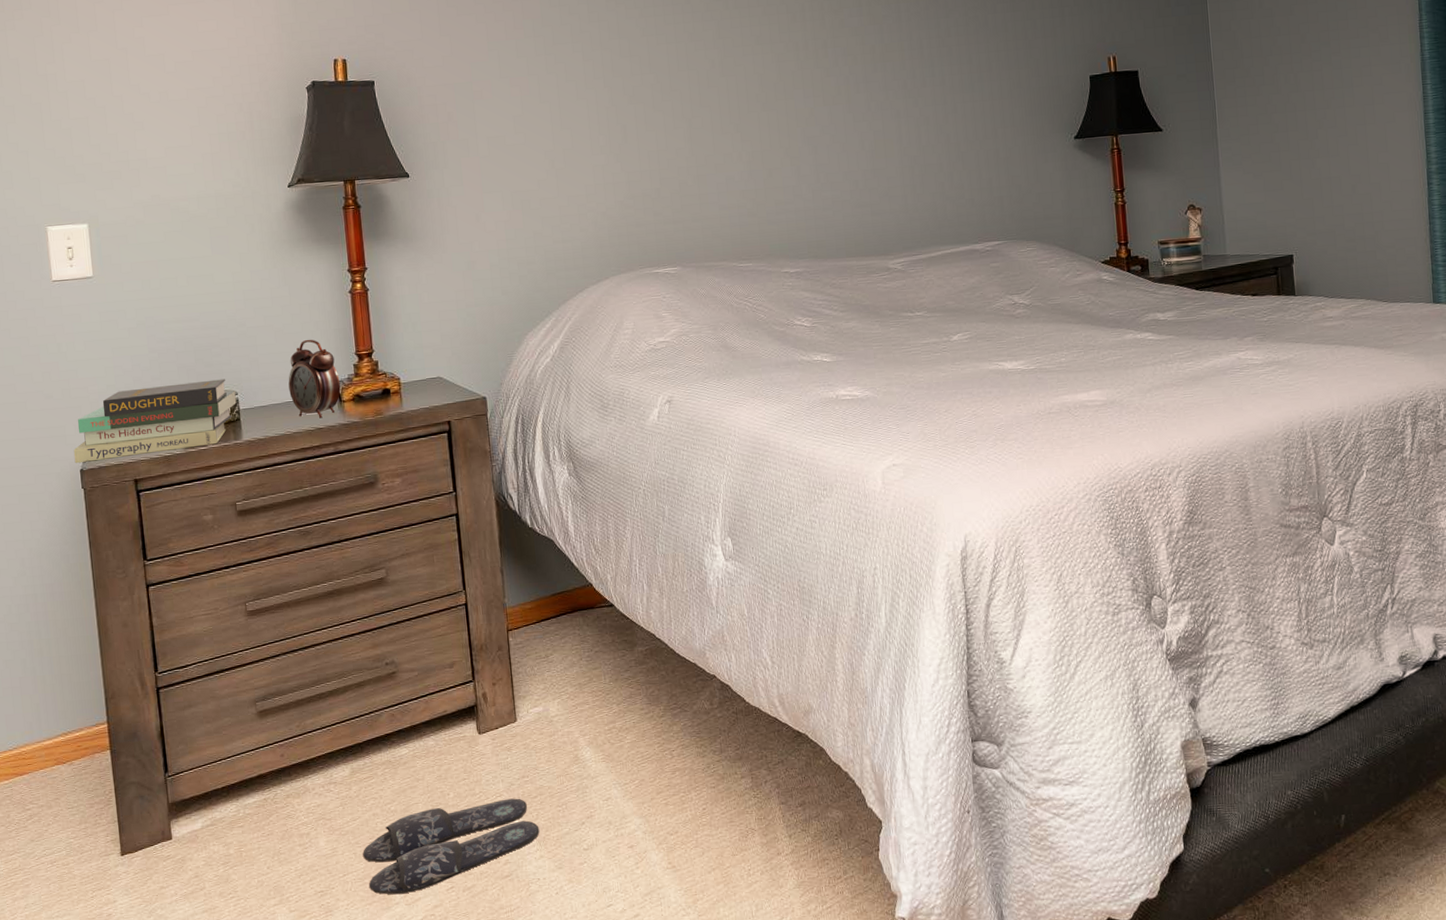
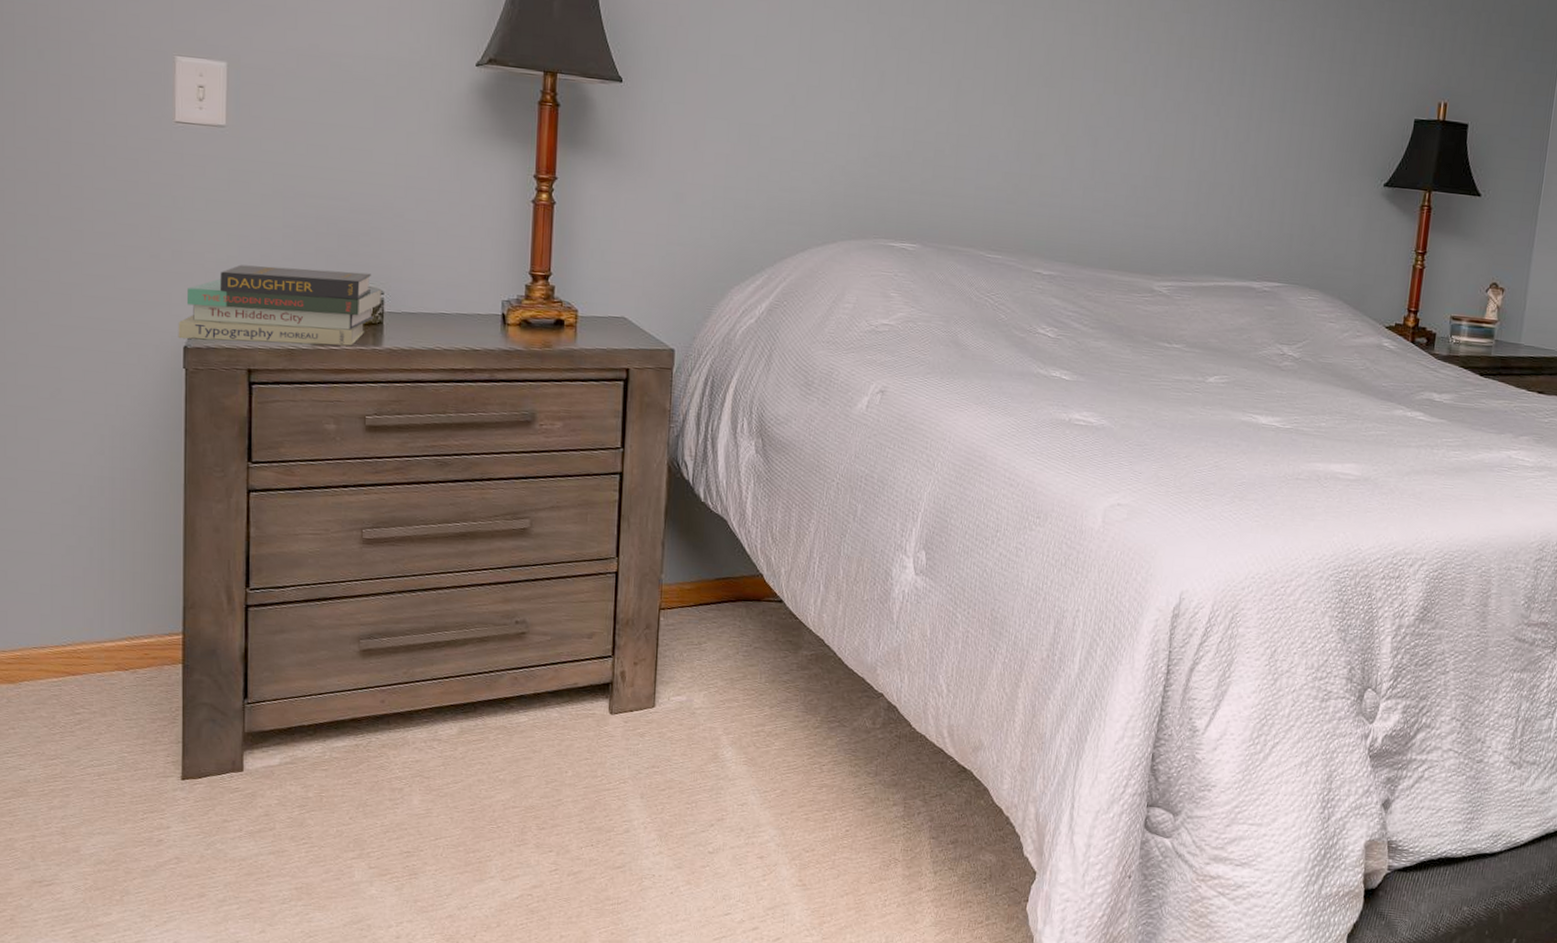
alarm clock: present [288,339,341,418] -> none [445,246,507,339]
slippers: present [363,798,540,895] -> none [461,784,663,869]

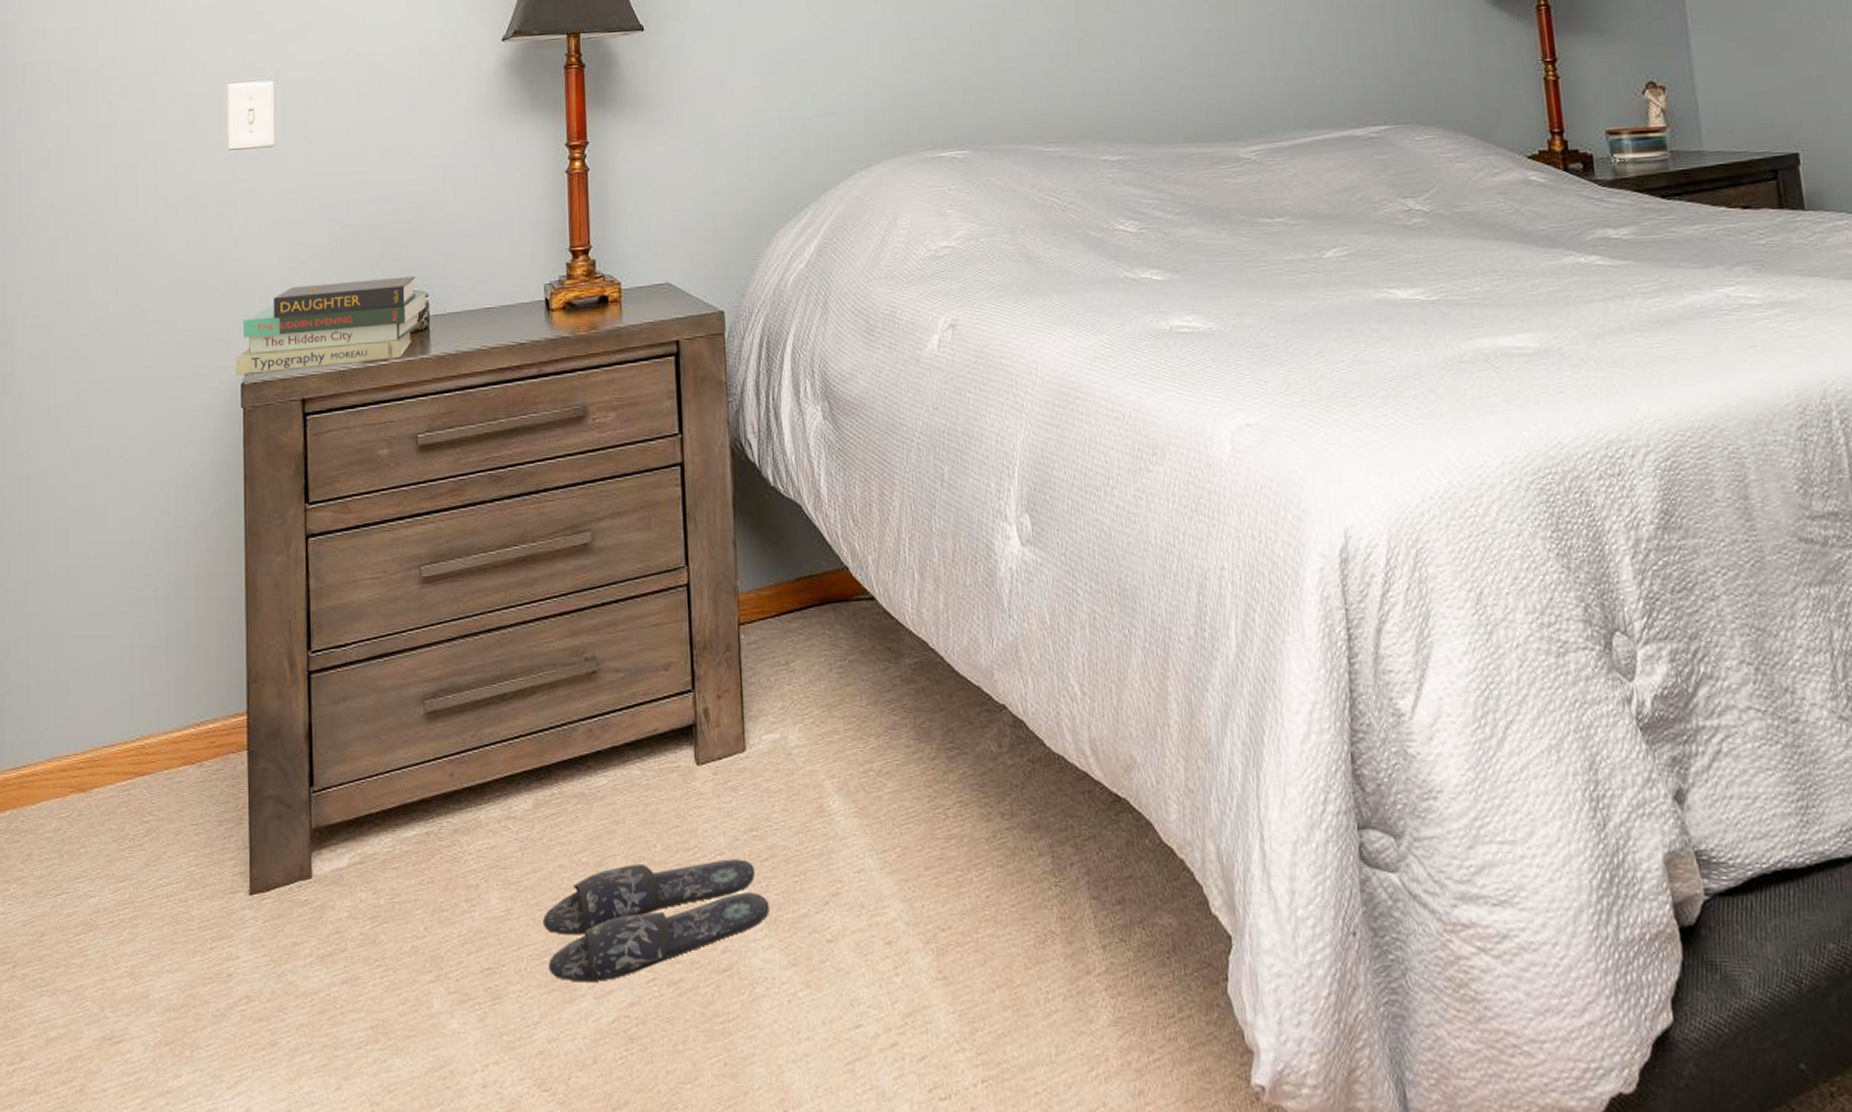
slippers: none [461,784,663,869] -> present [543,859,770,983]

